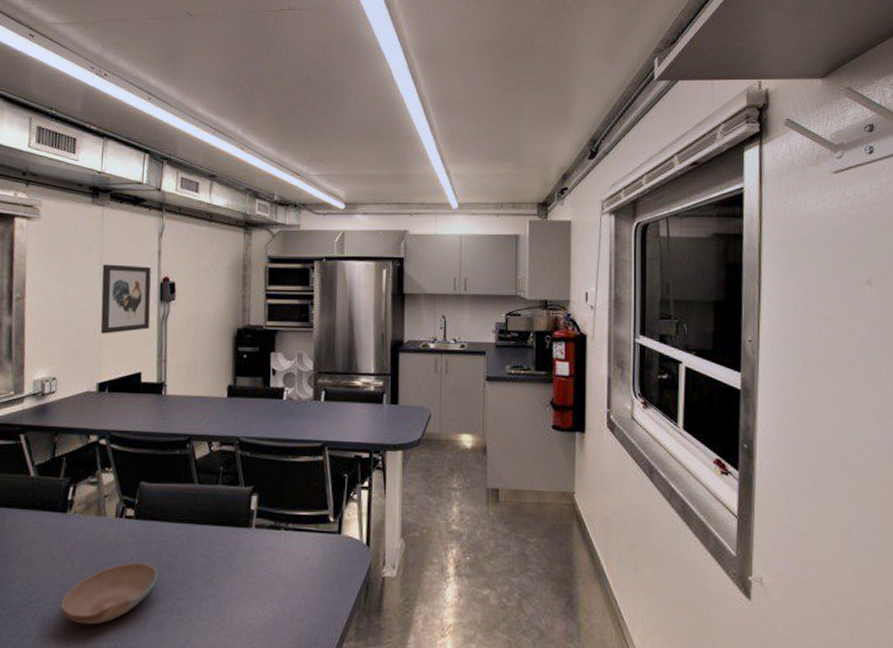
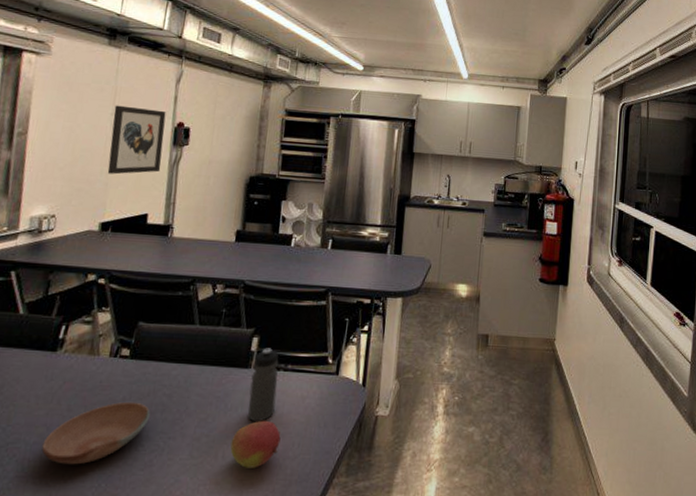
fruit: none [237,581,287,631] -> present [230,420,281,468]
water bottle: none [252,506,280,583] -> present [248,348,279,422]

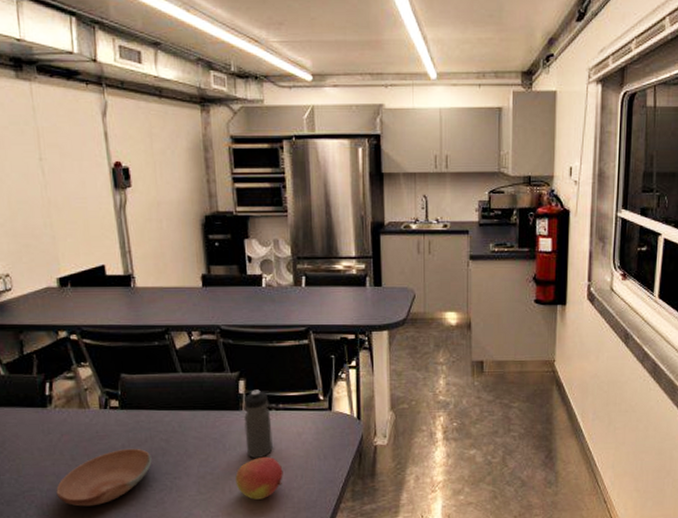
wall art: present [107,105,166,175] -> none [41,148,107,226]

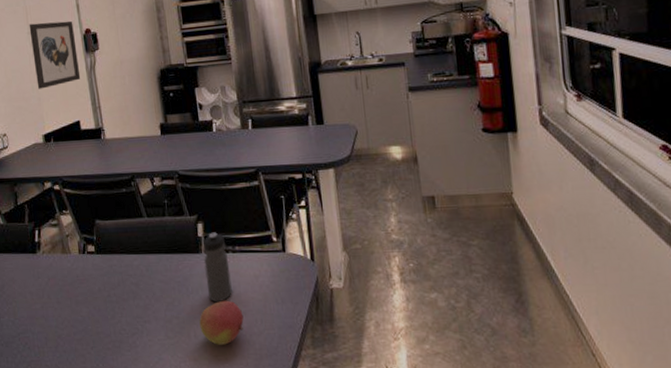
wall art: none [41,148,107,226] -> present [29,21,81,89]
bowl: present [56,448,152,507] -> none [45,292,125,349]

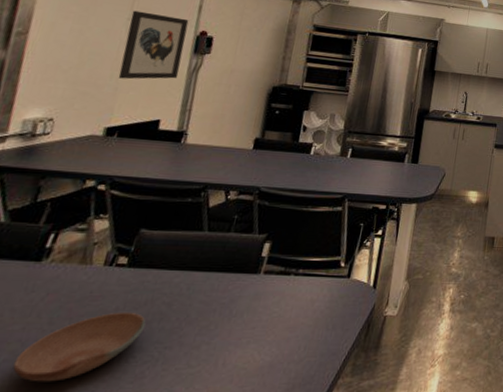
bowl: none [45,292,125,349] -> present [13,312,146,382]
fruit: present [199,300,244,345] -> none [232,325,287,374]
water bottle: present [202,232,232,303] -> none [253,253,290,327]

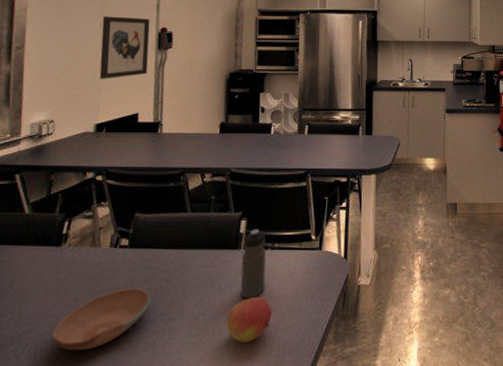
fruit: none [232,325,287,374] -> present [226,296,272,342]
water bottle: none [253,253,290,327] -> present [240,229,266,299]

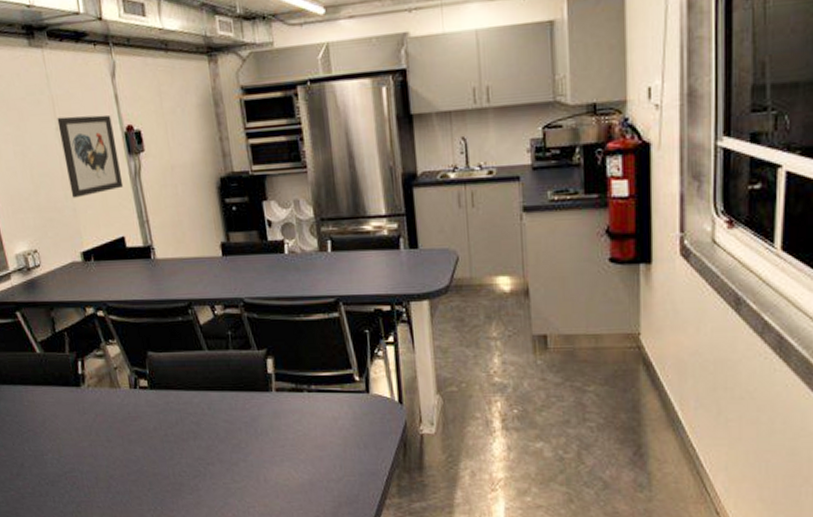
bowl: present [52,288,151,351] -> none [95,431,184,490]
fruit: present [226,296,272,342] -> none [269,443,321,491]
water bottle: present [240,229,266,299] -> none [273,369,307,446]

